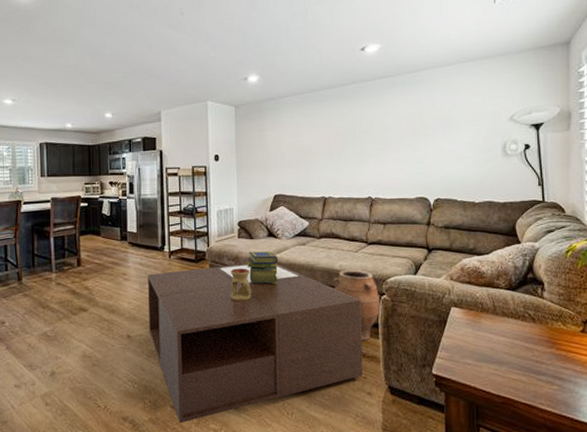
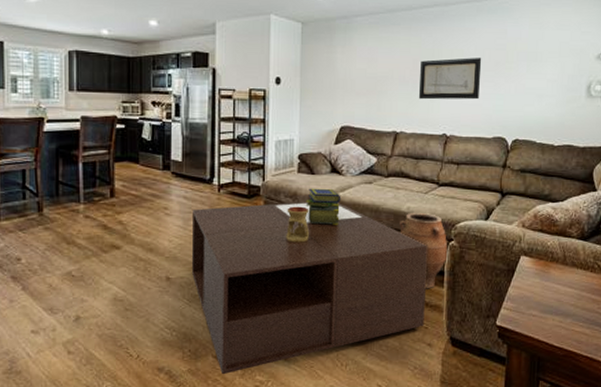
wall art: none [343,126,400,167] -> present [418,58,482,100]

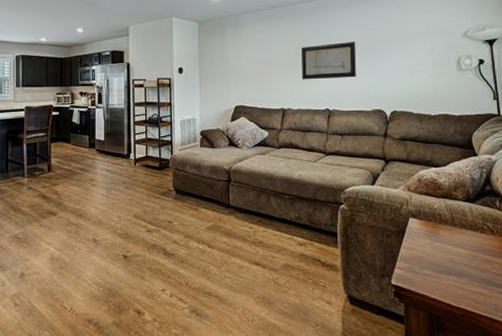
coffee table: present [191,201,428,375] -> none [114,171,322,328]
oil burner: present [286,206,309,243] -> none [192,176,213,208]
stack of books: present [305,188,341,225] -> none [208,160,239,192]
vase: present [399,212,448,289] -> none [293,179,339,250]

